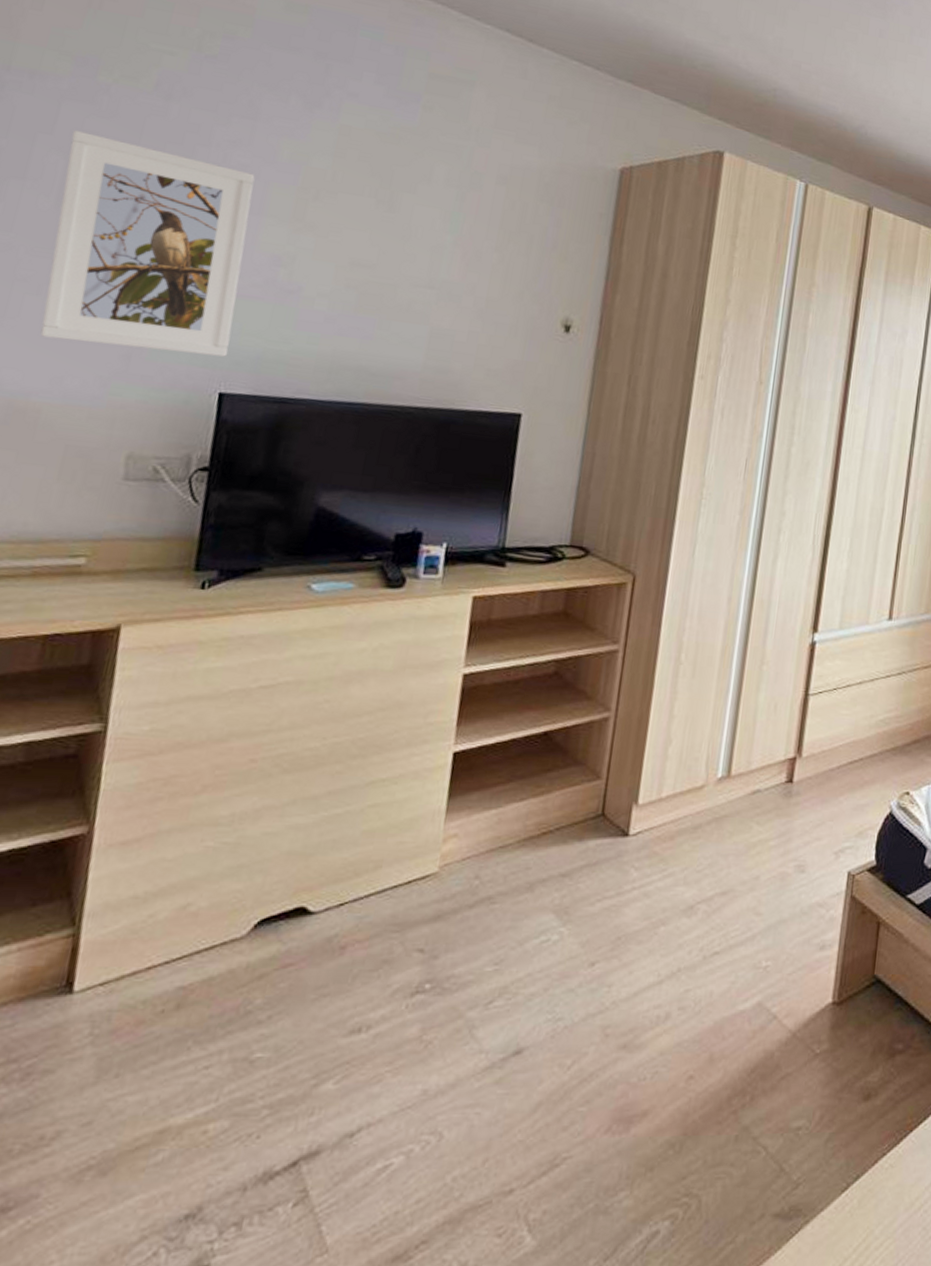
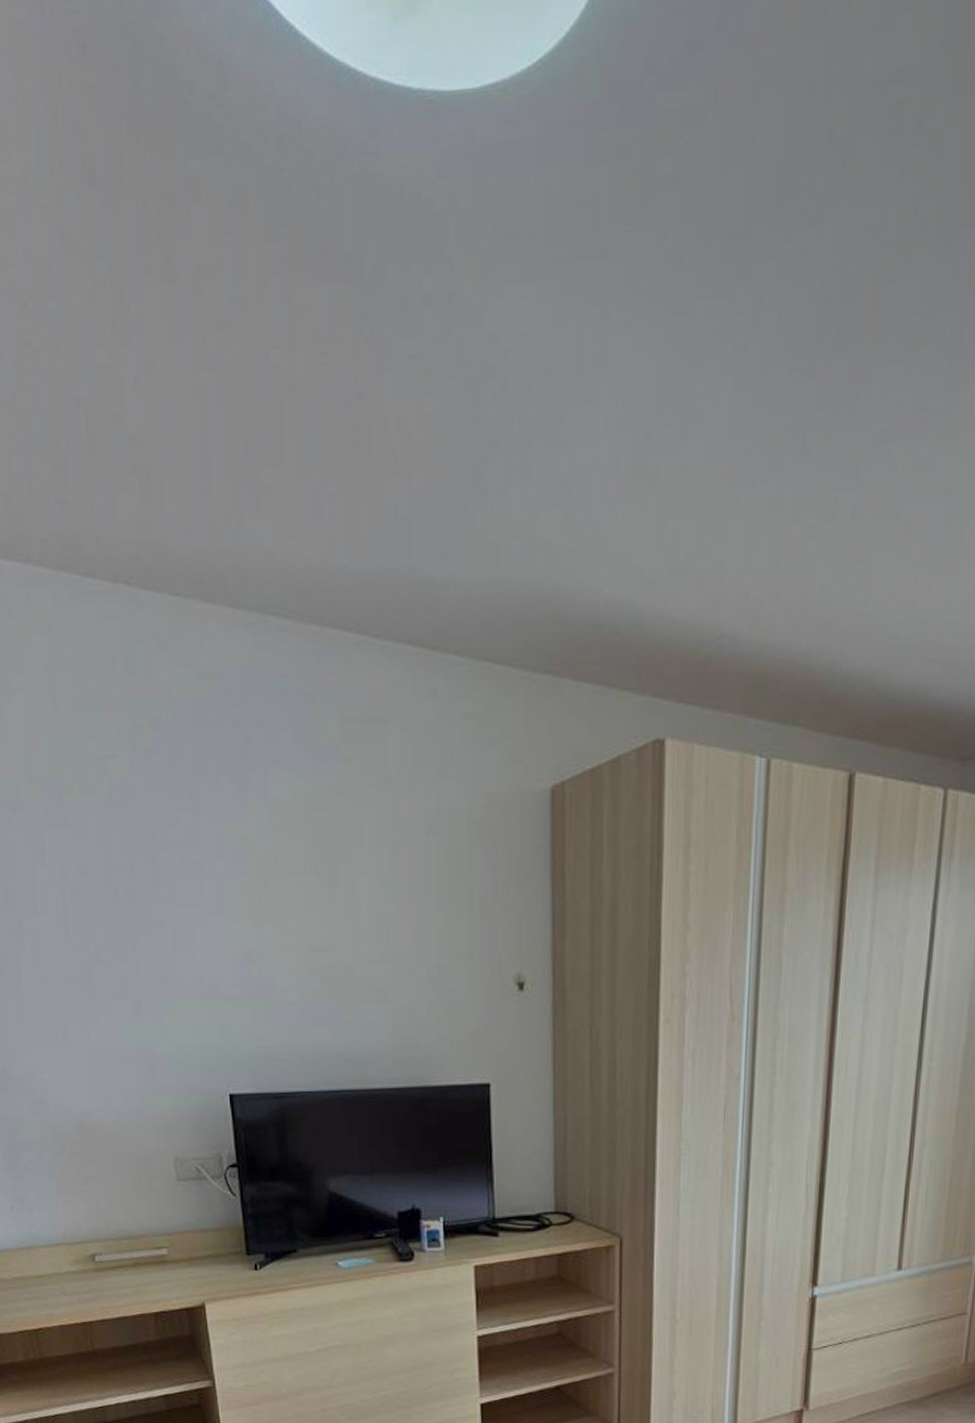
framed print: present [40,130,255,357] -> none [60,858,228,1061]

